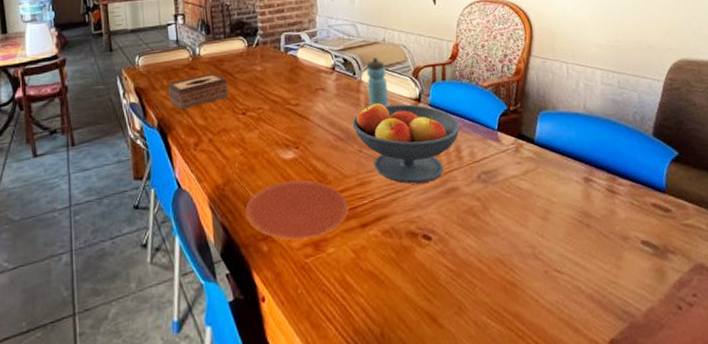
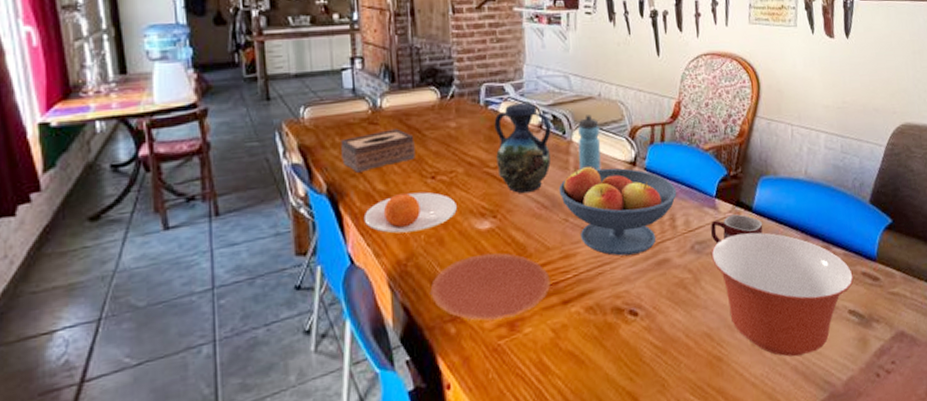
plate: none [187,126,265,162] -> present [363,192,457,234]
vase: none [293,48,344,128] -> present [494,103,551,194]
mug: none [495,146,546,175] -> present [711,214,763,245]
mixing bowl: none [497,163,644,286] -> present [711,232,854,357]

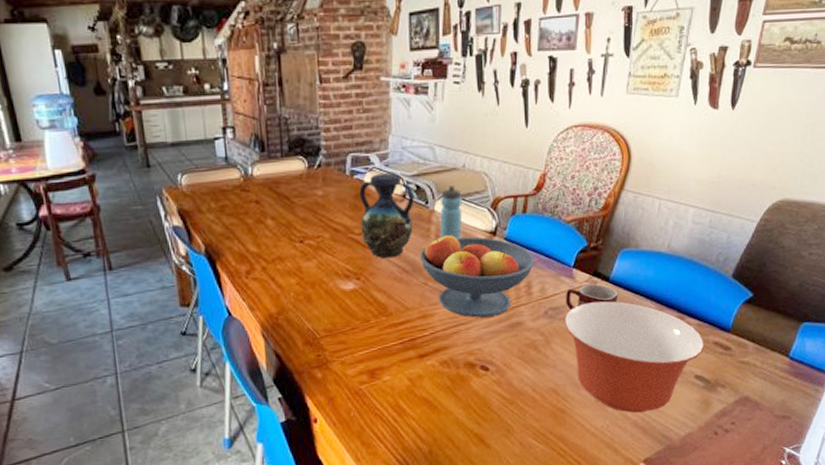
tissue box: present [341,129,416,173] -> none [216,196,285,236]
plate: present [363,192,457,234] -> none [238,254,323,291]
plate: present [430,253,551,321] -> none [299,310,409,369]

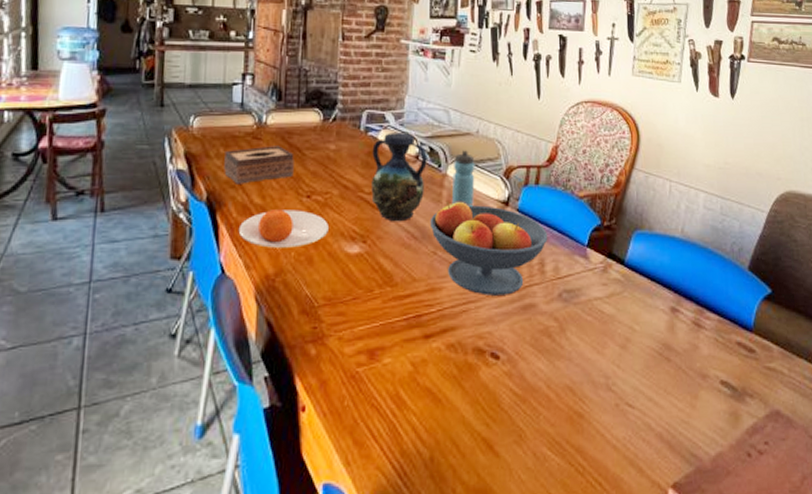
tissue box: none [216,196,285,236] -> present [224,146,294,184]
plate: none [238,254,323,291] -> present [238,210,329,248]
mixing bowl: present [564,301,704,413] -> none [579,287,727,424]
mug: present [566,283,619,311] -> none [580,266,635,295]

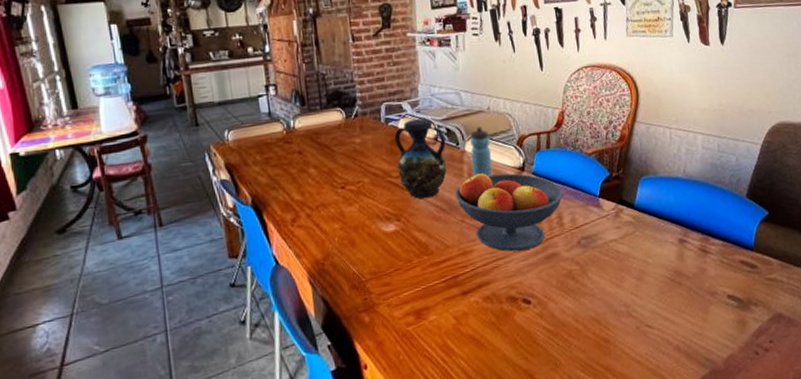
tissue box: present [224,146,294,184] -> none [261,146,327,186]
plate: present [238,210,329,248] -> none [284,200,365,237]

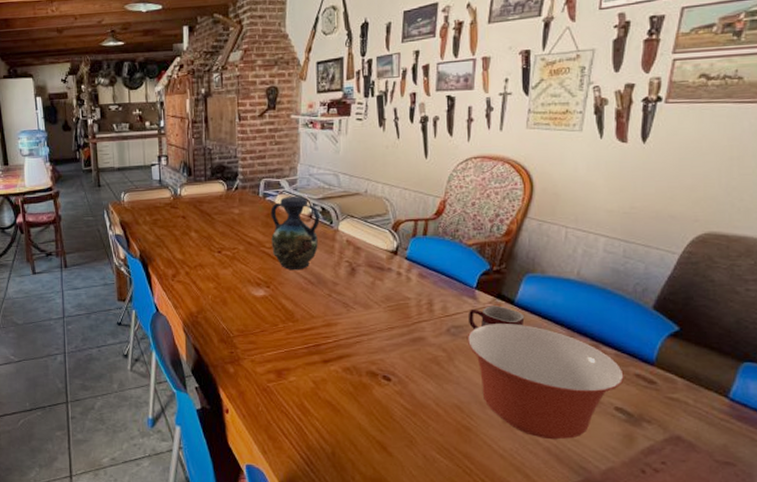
fruit bowl: present [454,173,563,252] -> none [324,252,436,330]
water bottle: present [470,126,493,177] -> none [343,208,365,257]
mug: none [595,211,645,239] -> present [469,305,525,330]
mixing bowl: none [596,227,732,338] -> present [467,324,624,440]

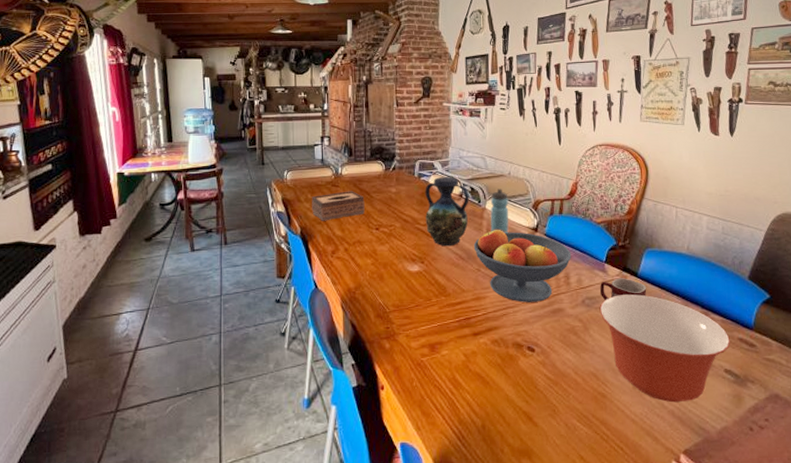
tissue box: none [150,212,206,244] -> present [312,191,365,221]
fruit bowl: none [324,252,436,330] -> present [473,229,572,303]
water bottle: none [343,208,365,257] -> present [490,189,509,233]

